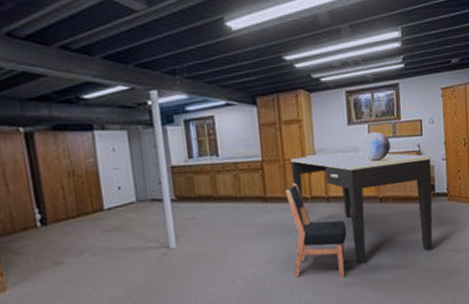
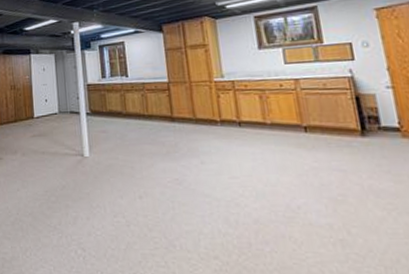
dining chair: present [285,182,347,279] -> none [192,104,265,214]
dining table: present [291,151,433,265] -> none [198,75,387,201]
decorative globe: present [359,131,391,162] -> none [273,55,314,88]

